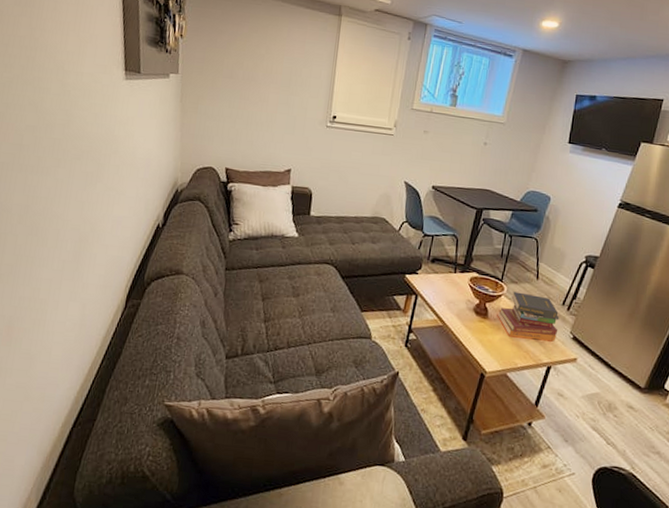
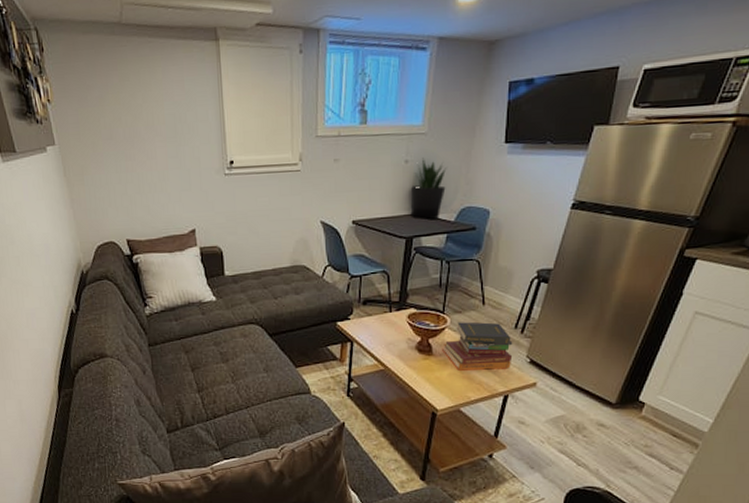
planter: none [483,143,519,198] -> present [410,157,447,221]

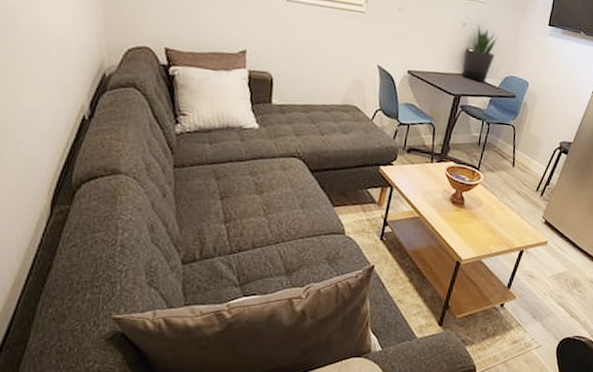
books: present [442,322,513,371] -> none [473,180,533,227]

